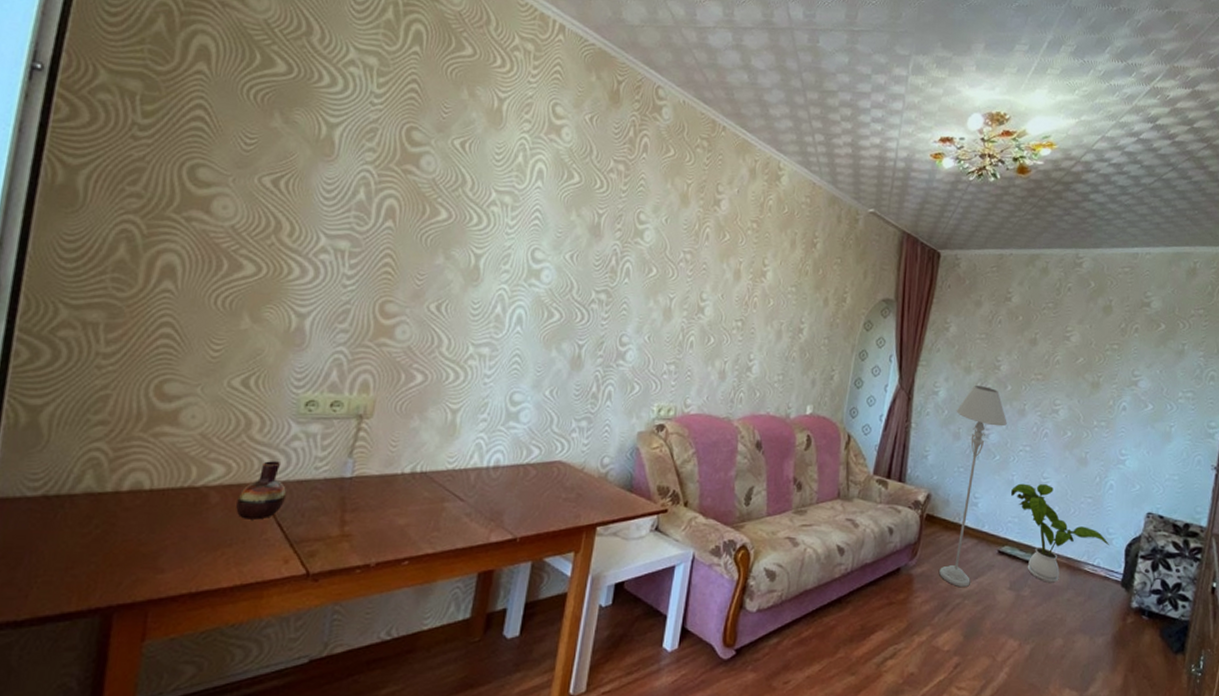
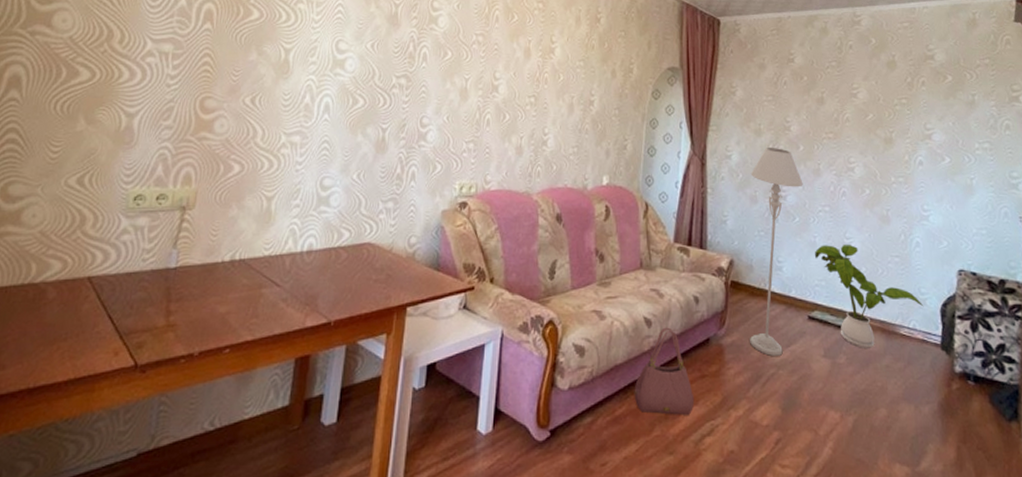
vase: present [236,461,287,520] -> none [71,255,117,313]
handbag: none [821,556,880,639] -> present [634,327,695,415]

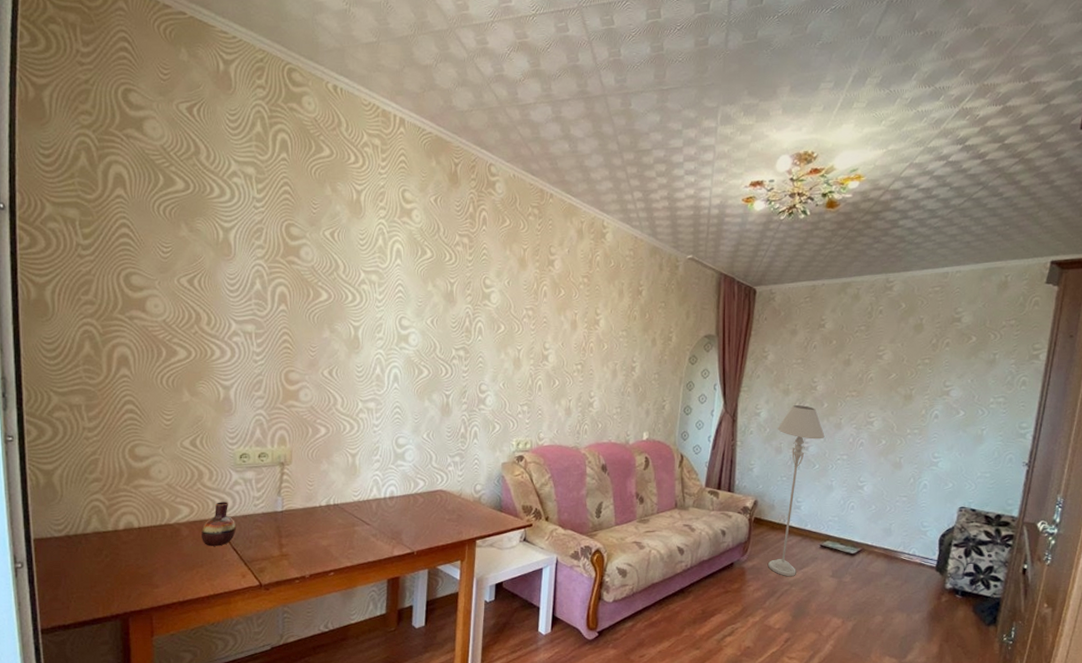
vase: none [71,255,117,313] -> present [201,502,237,546]
handbag: present [634,327,695,415] -> none [668,554,719,621]
house plant: present [814,245,924,348] -> none [830,487,925,570]

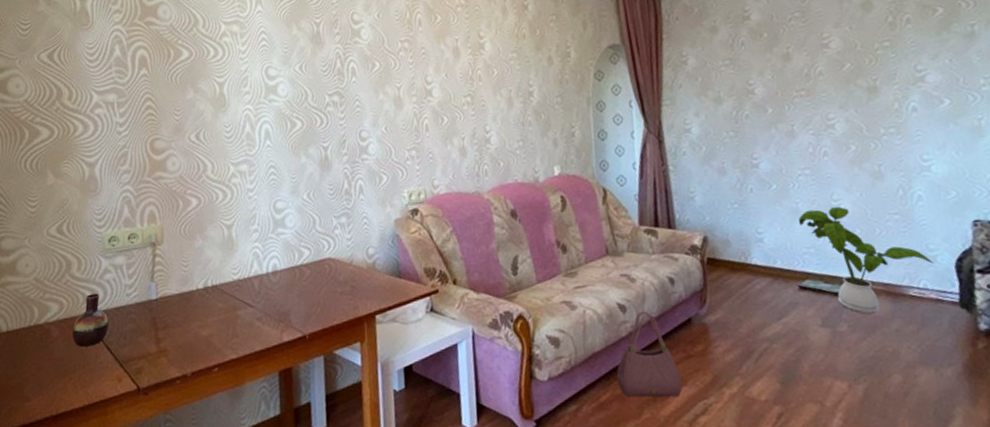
handbag: none [668,554,719,621] -> present [616,311,683,397]
floor lamp: present [768,404,825,577] -> none [714,114,777,331]
house plant: none [830,487,925,570] -> present [798,207,935,314]

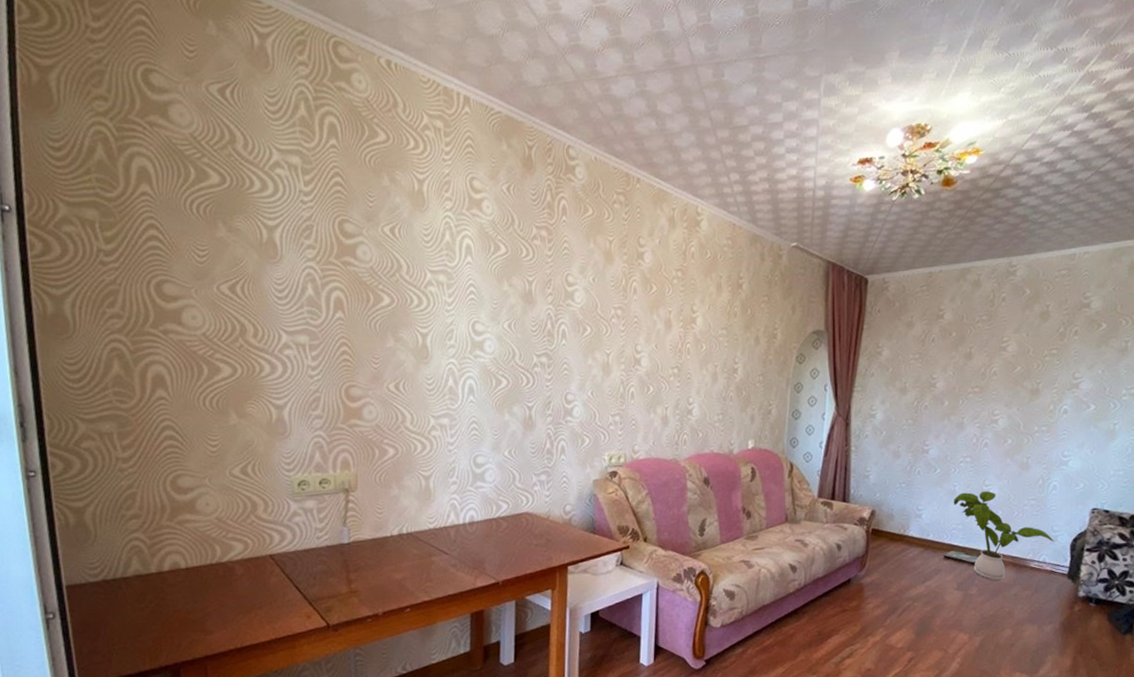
vase: present [72,293,109,347] -> none [258,535,298,586]
handbag: present [616,311,683,397] -> none [780,571,836,643]

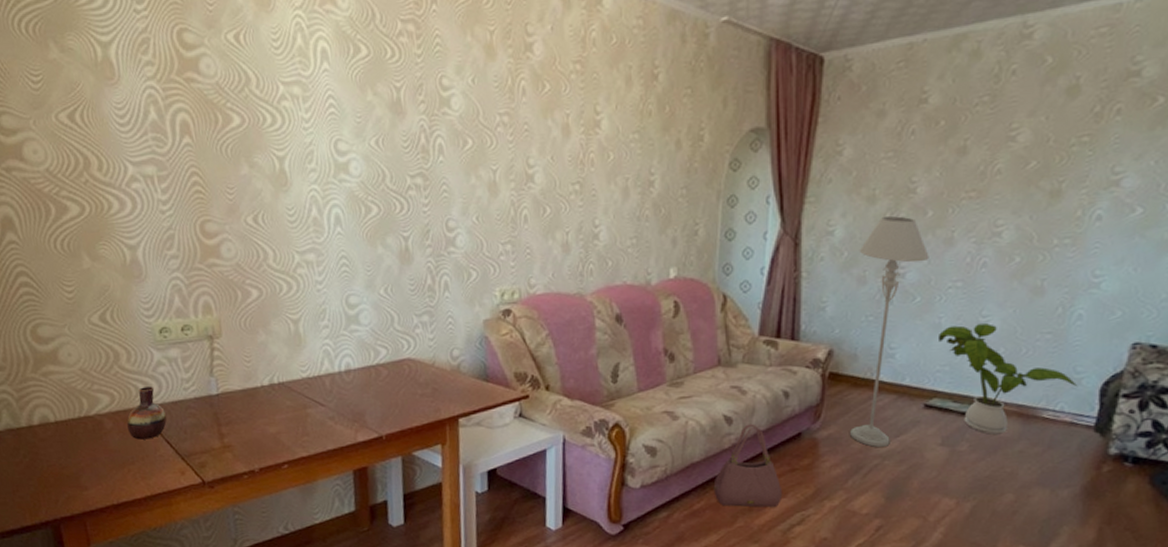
vase: none [258,535,298,586] -> present [126,386,167,440]
handbag: none [780,571,836,643] -> present [713,424,783,507]
floor lamp: none [888,404,946,592] -> present [850,215,929,448]

